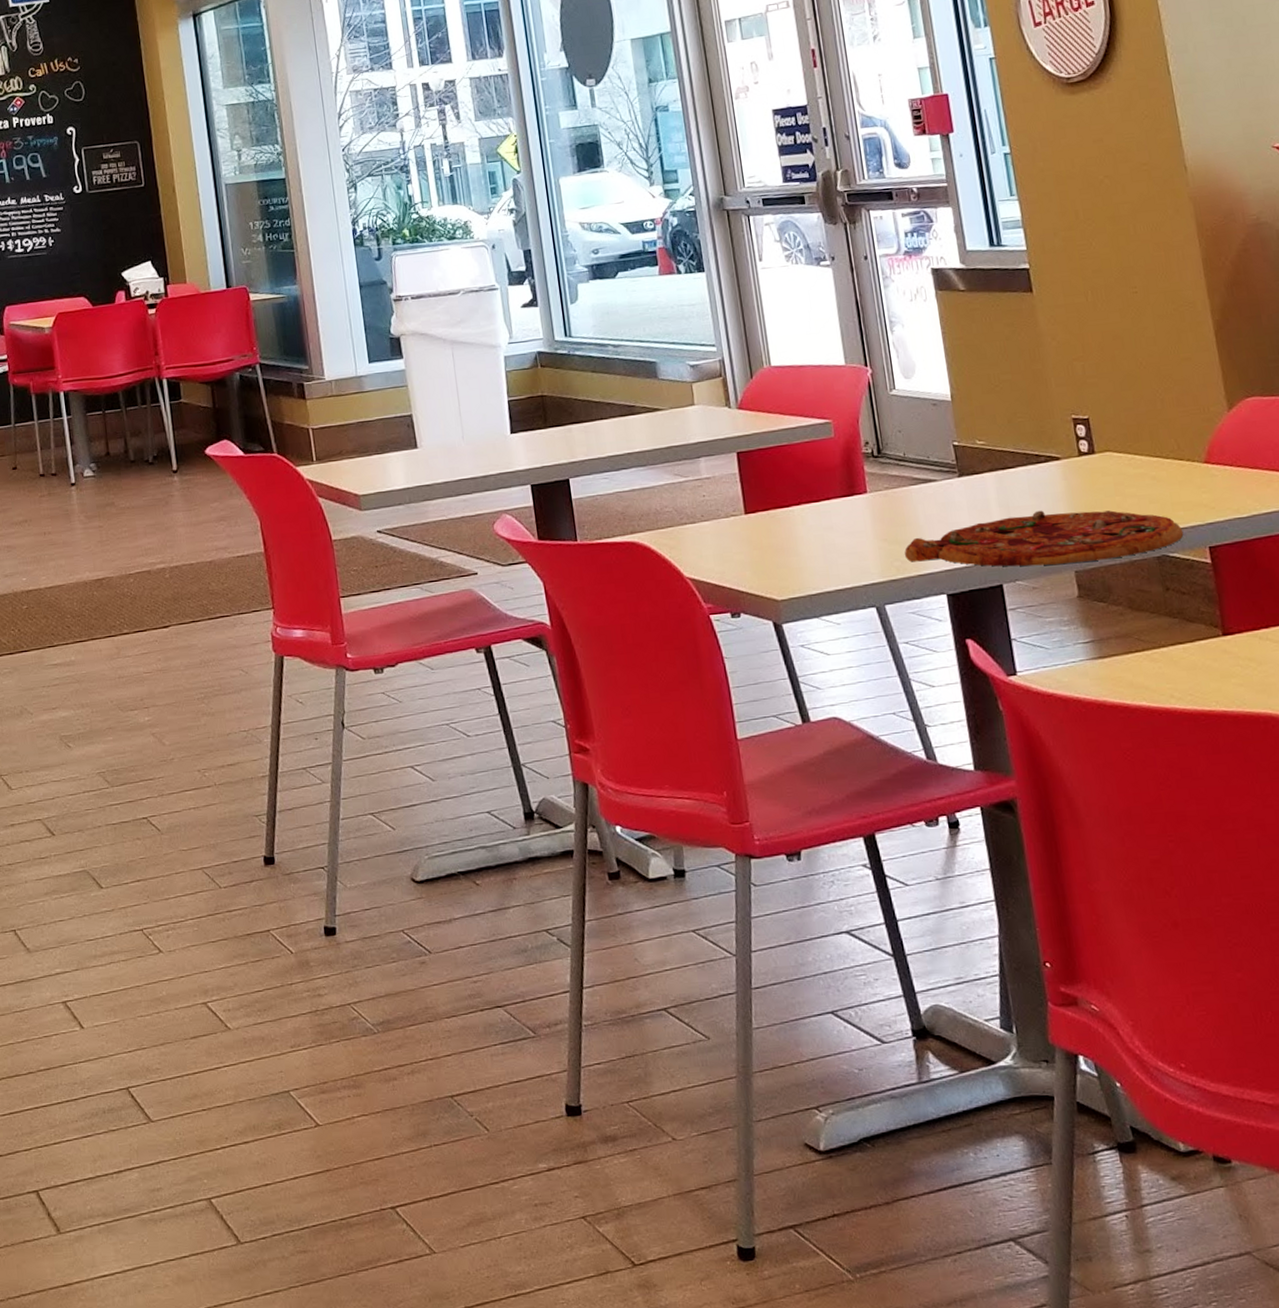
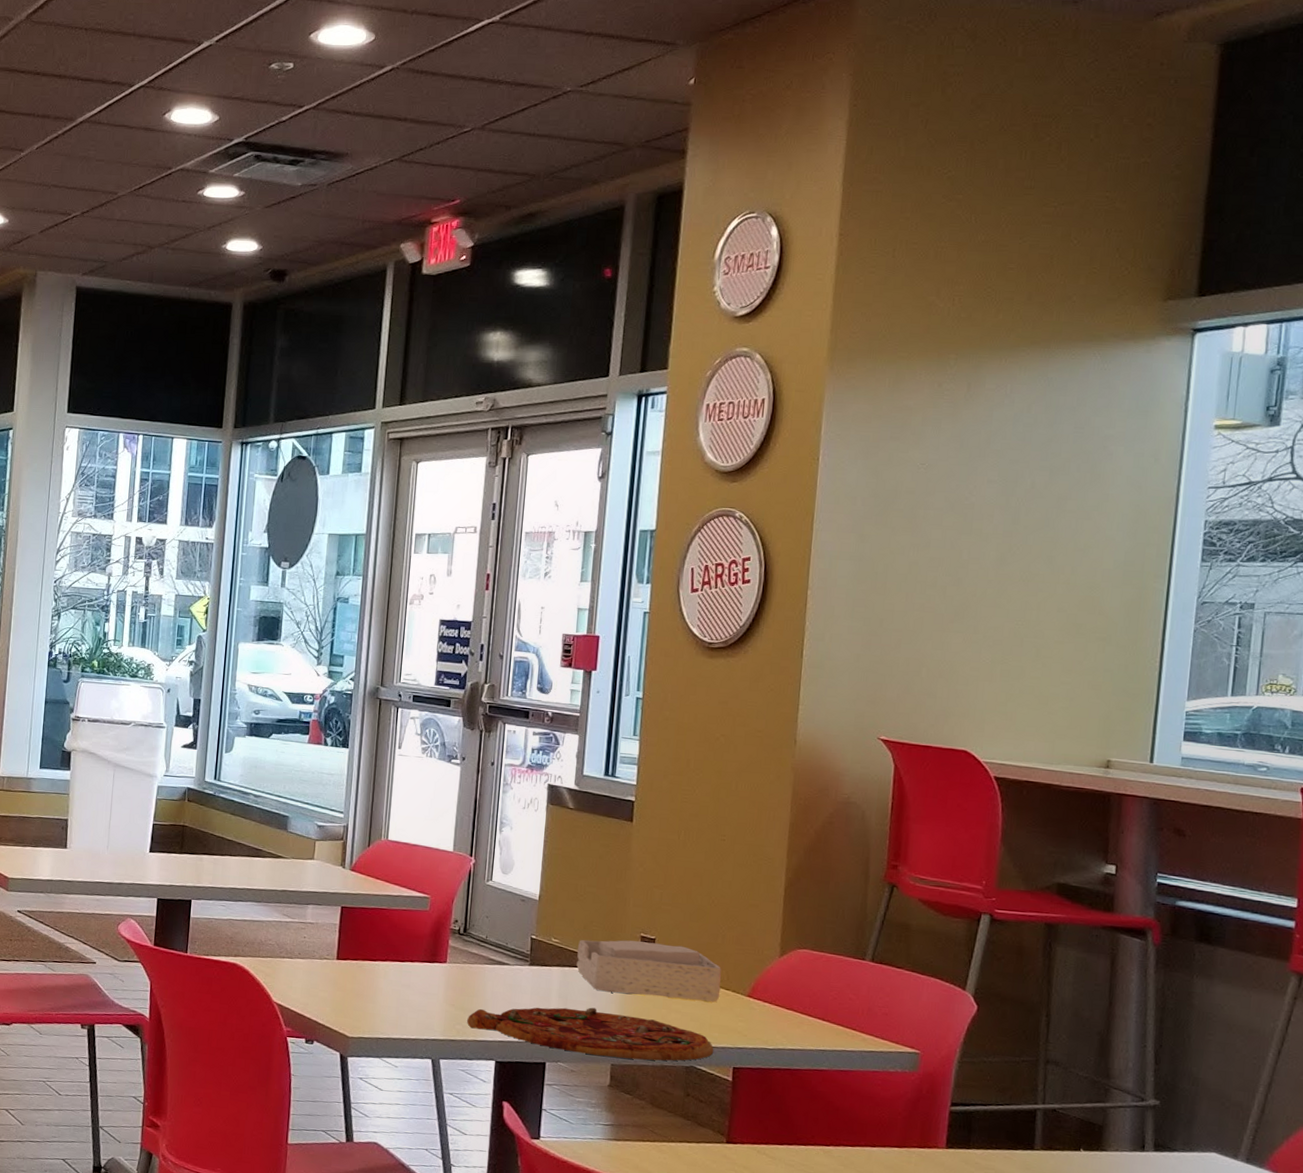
napkin holder: none [1006,420,1174,490] -> present [576,939,722,1003]

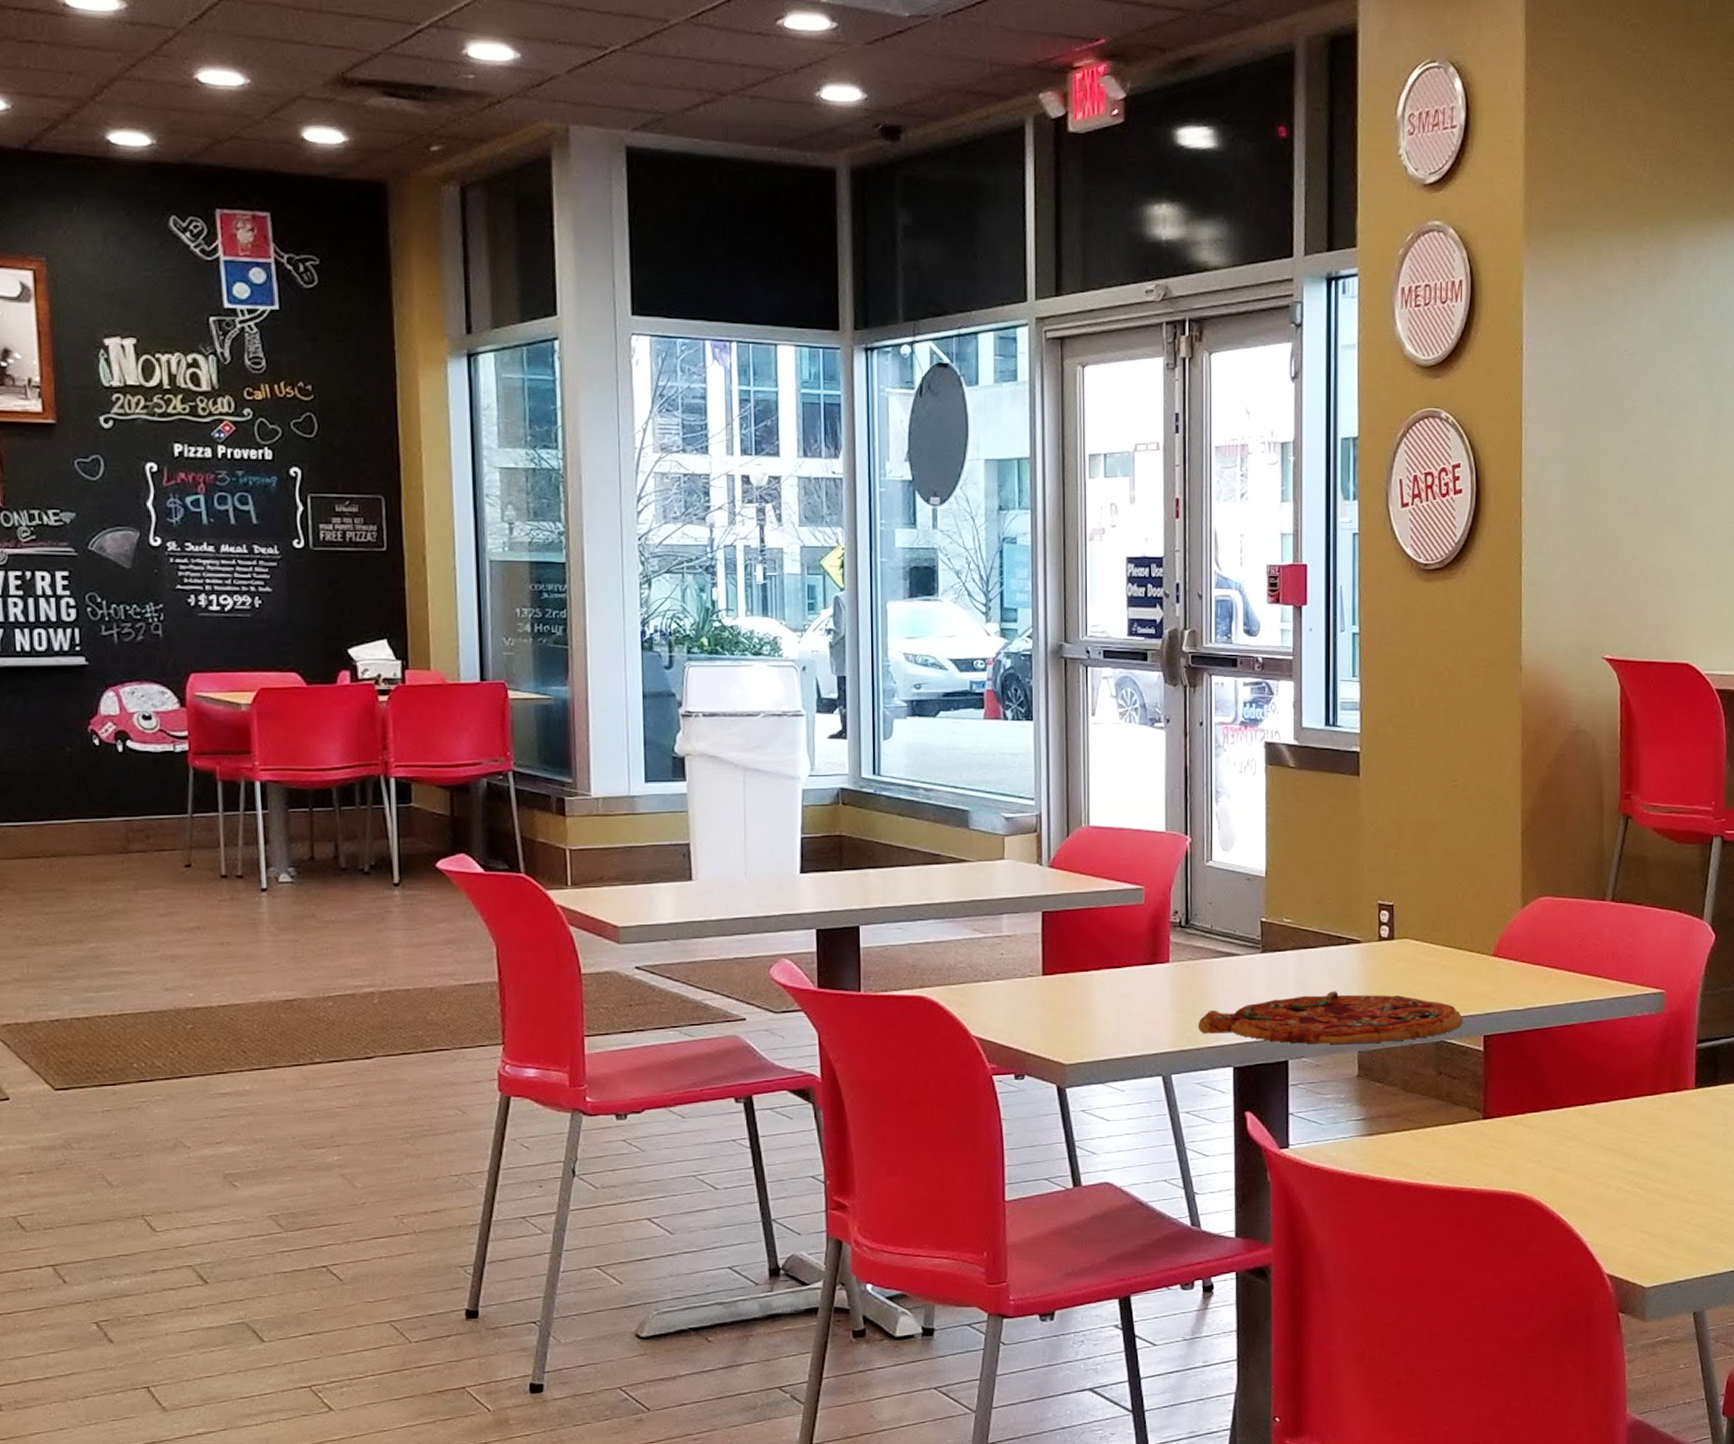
napkin holder: present [576,939,722,1003] -> none [1312,909,1465,972]

